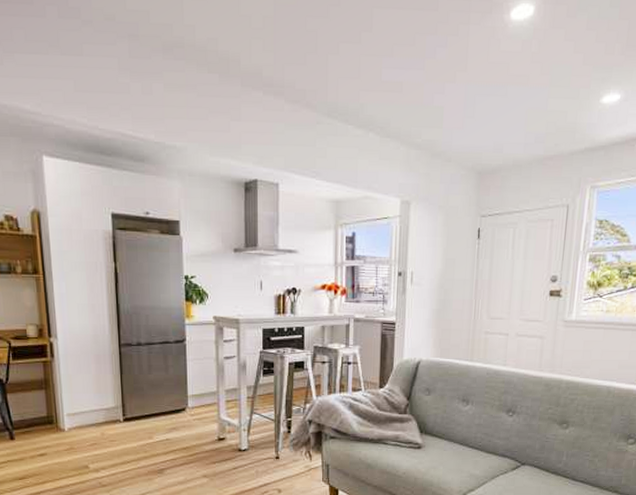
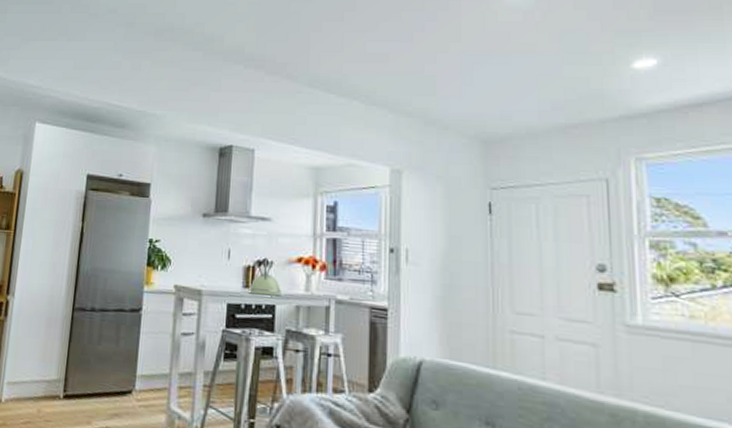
kettle: none [281,286,310,319] -> present [249,257,283,297]

